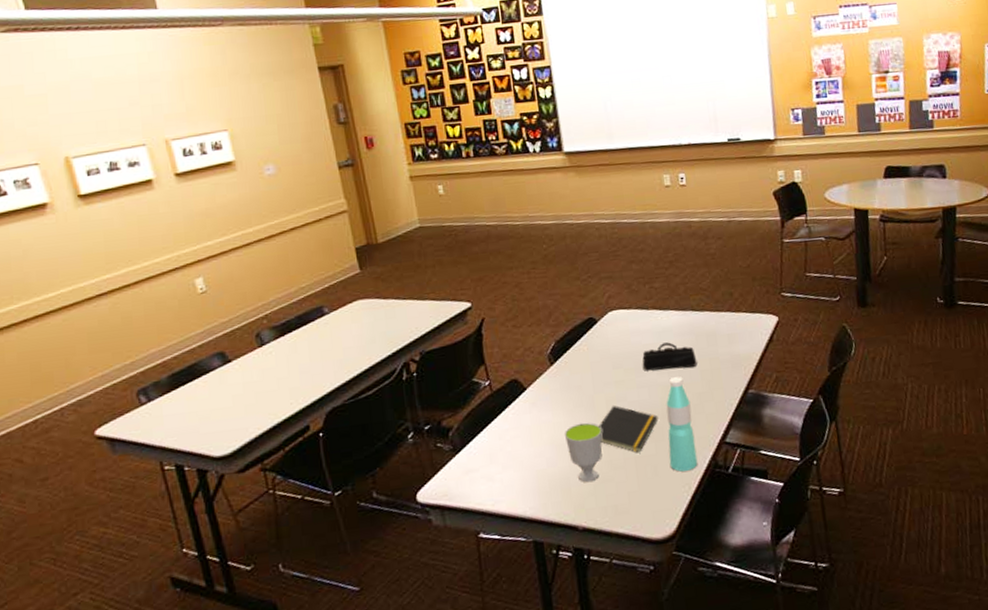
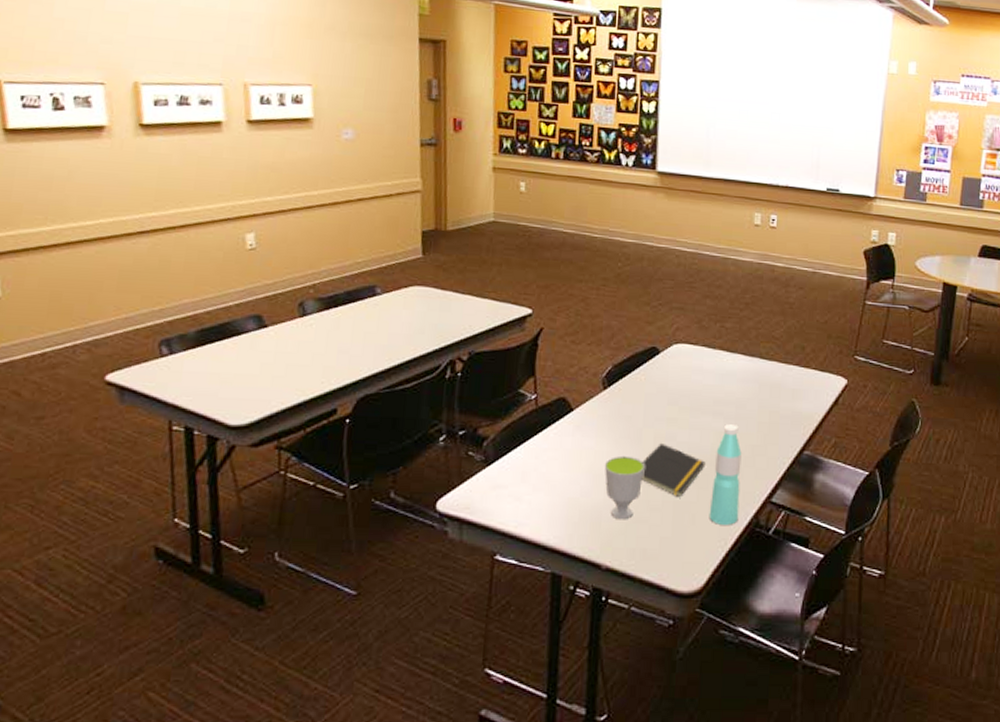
pencil case: present [642,342,698,371] -> none [698,386,756,418]

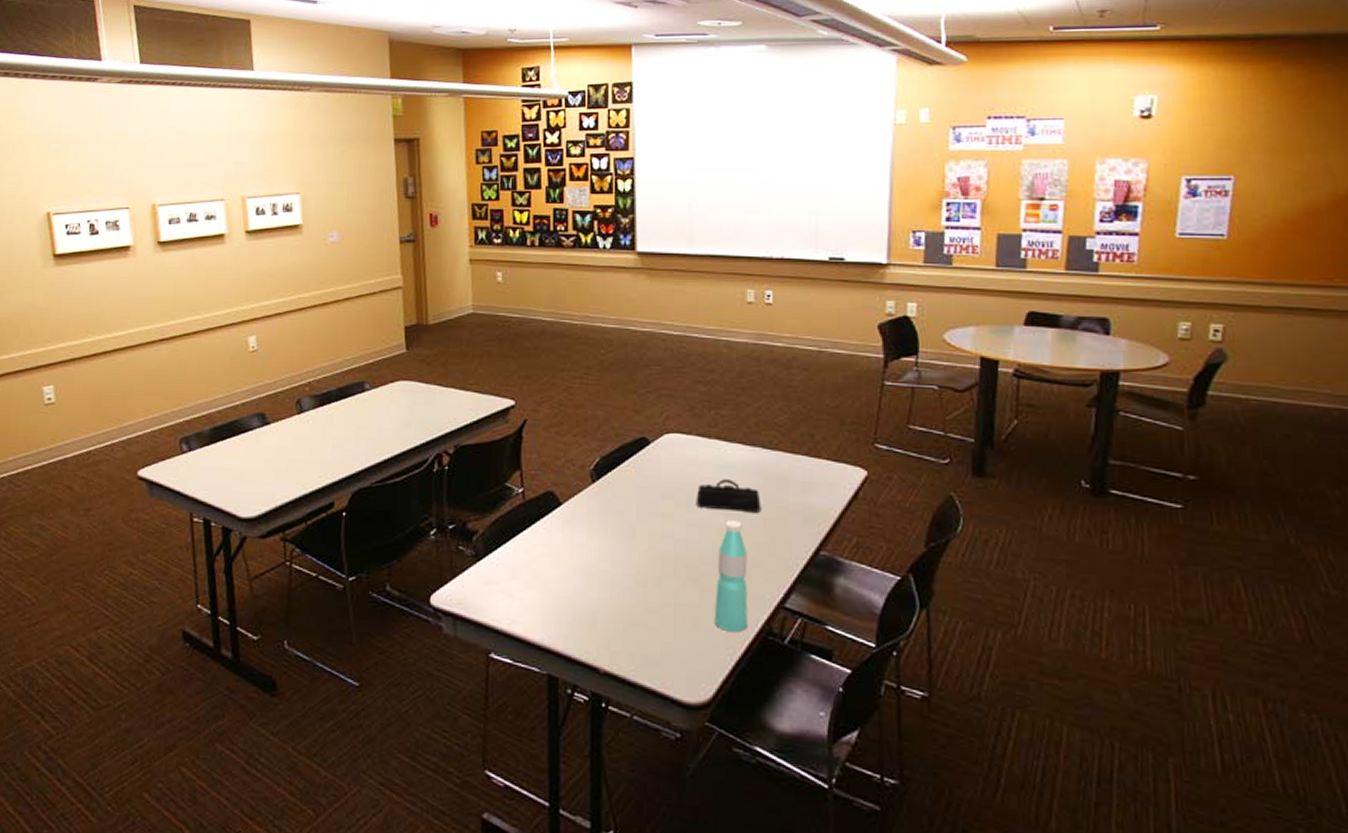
cup: present [605,455,645,519] -> none [598,553,640,621]
notepad: present [641,442,706,496] -> none [637,539,707,598]
pencil case: none [698,386,756,418] -> present [696,479,761,514]

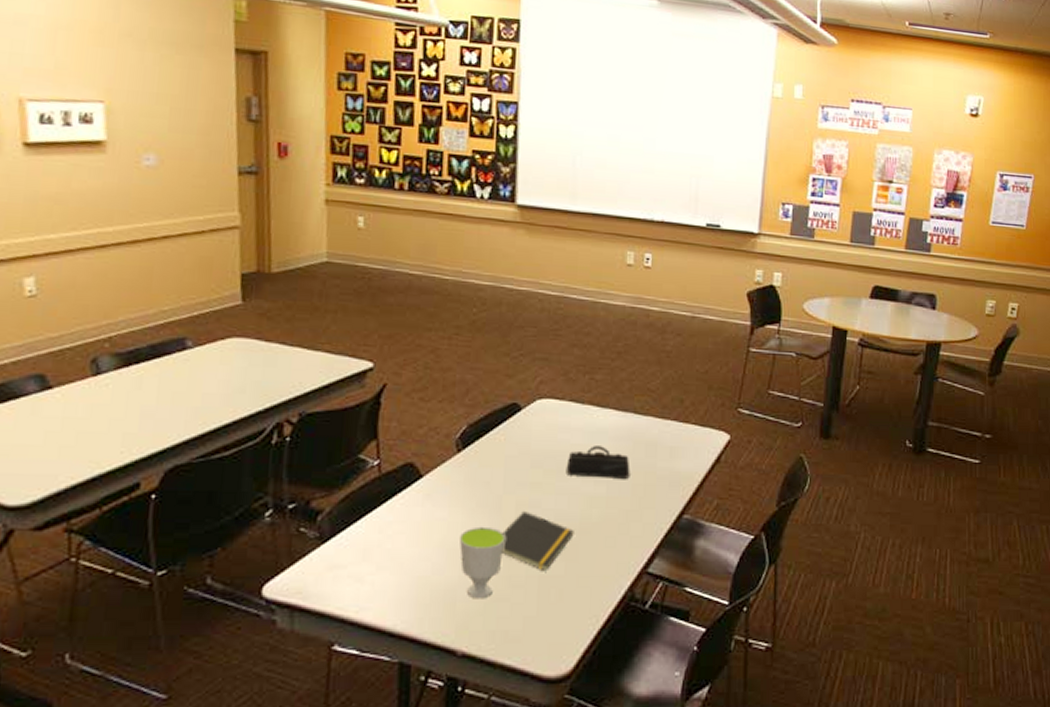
cup: none [598,553,640,621] -> present [460,526,506,598]
notepad: none [637,539,707,598] -> present [501,510,574,570]
water bottle: present [714,521,748,632] -> none [578,488,615,600]

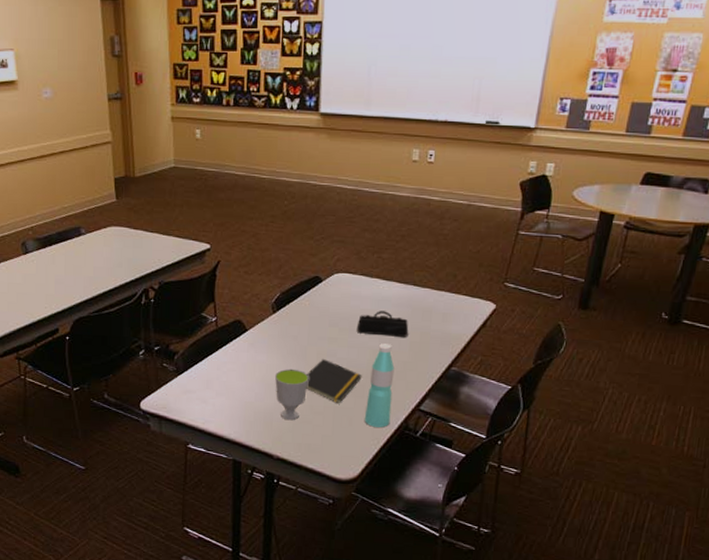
water bottle: none [578,488,615,600] -> present [364,343,394,428]

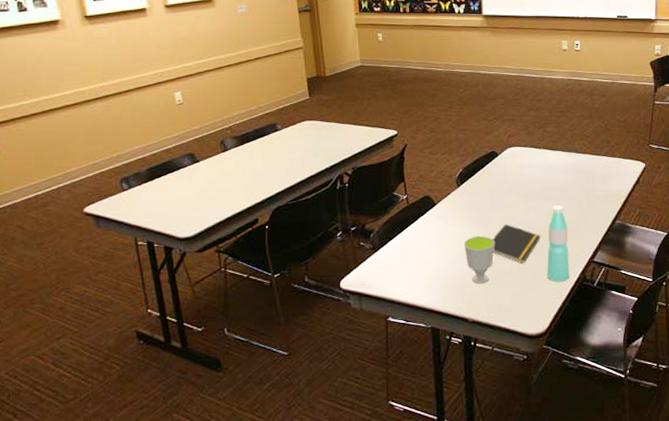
pencil case: present [356,311,409,338] -> none [531,177,576,199]

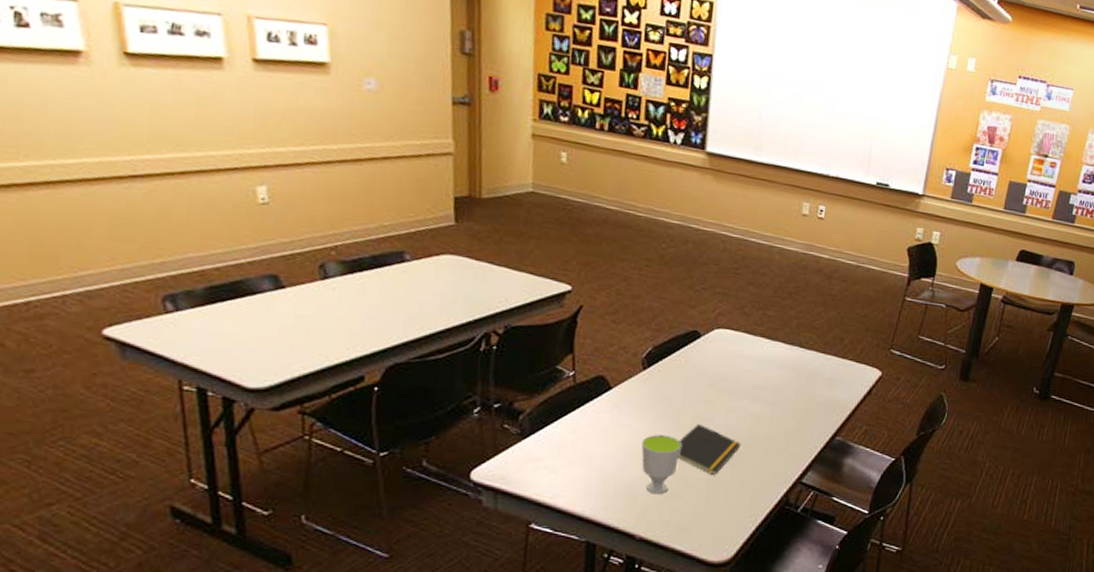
water bottle: present [546,205,570,282] -> none [741,409,776,503]

